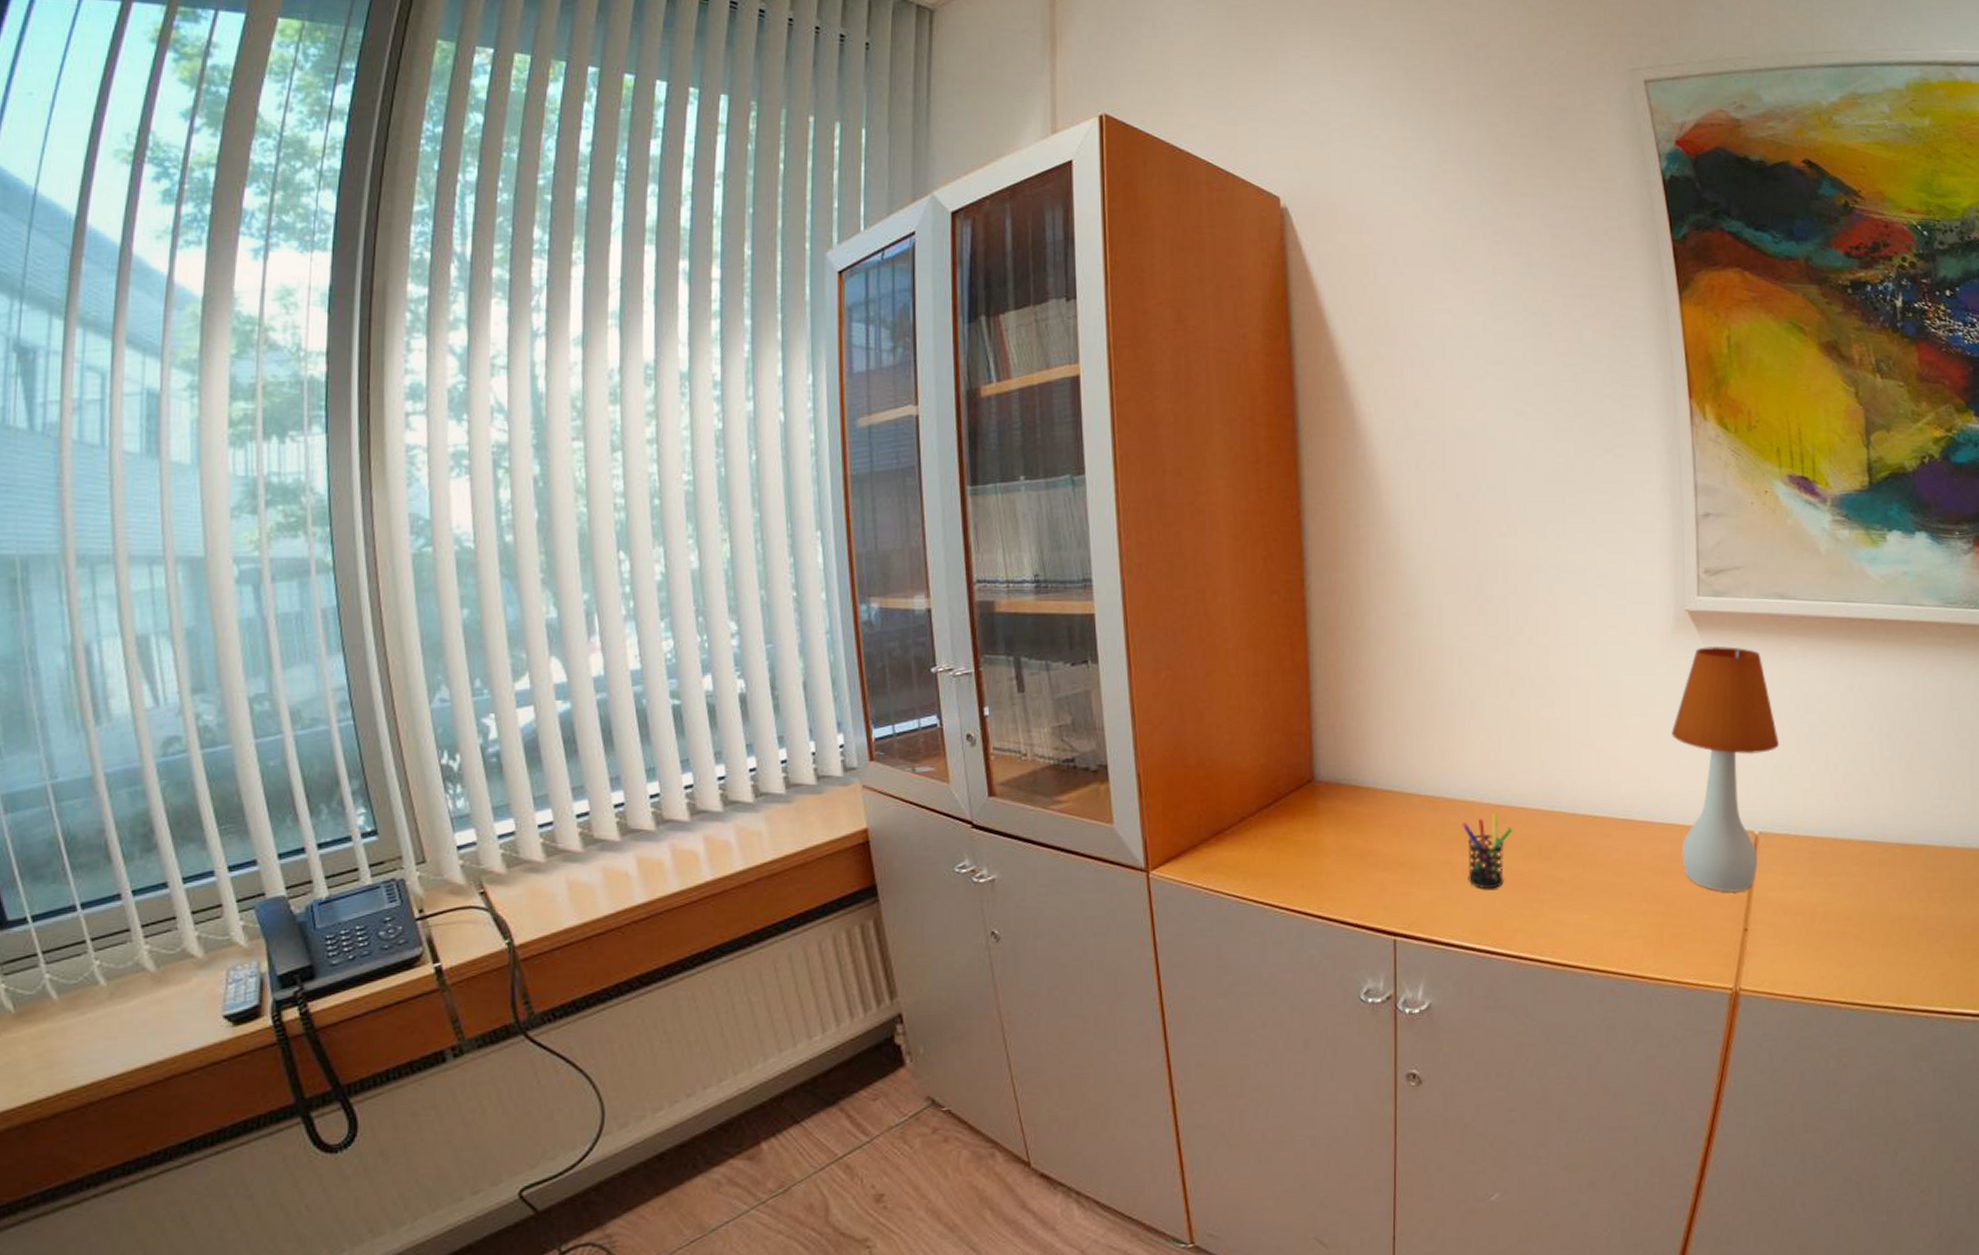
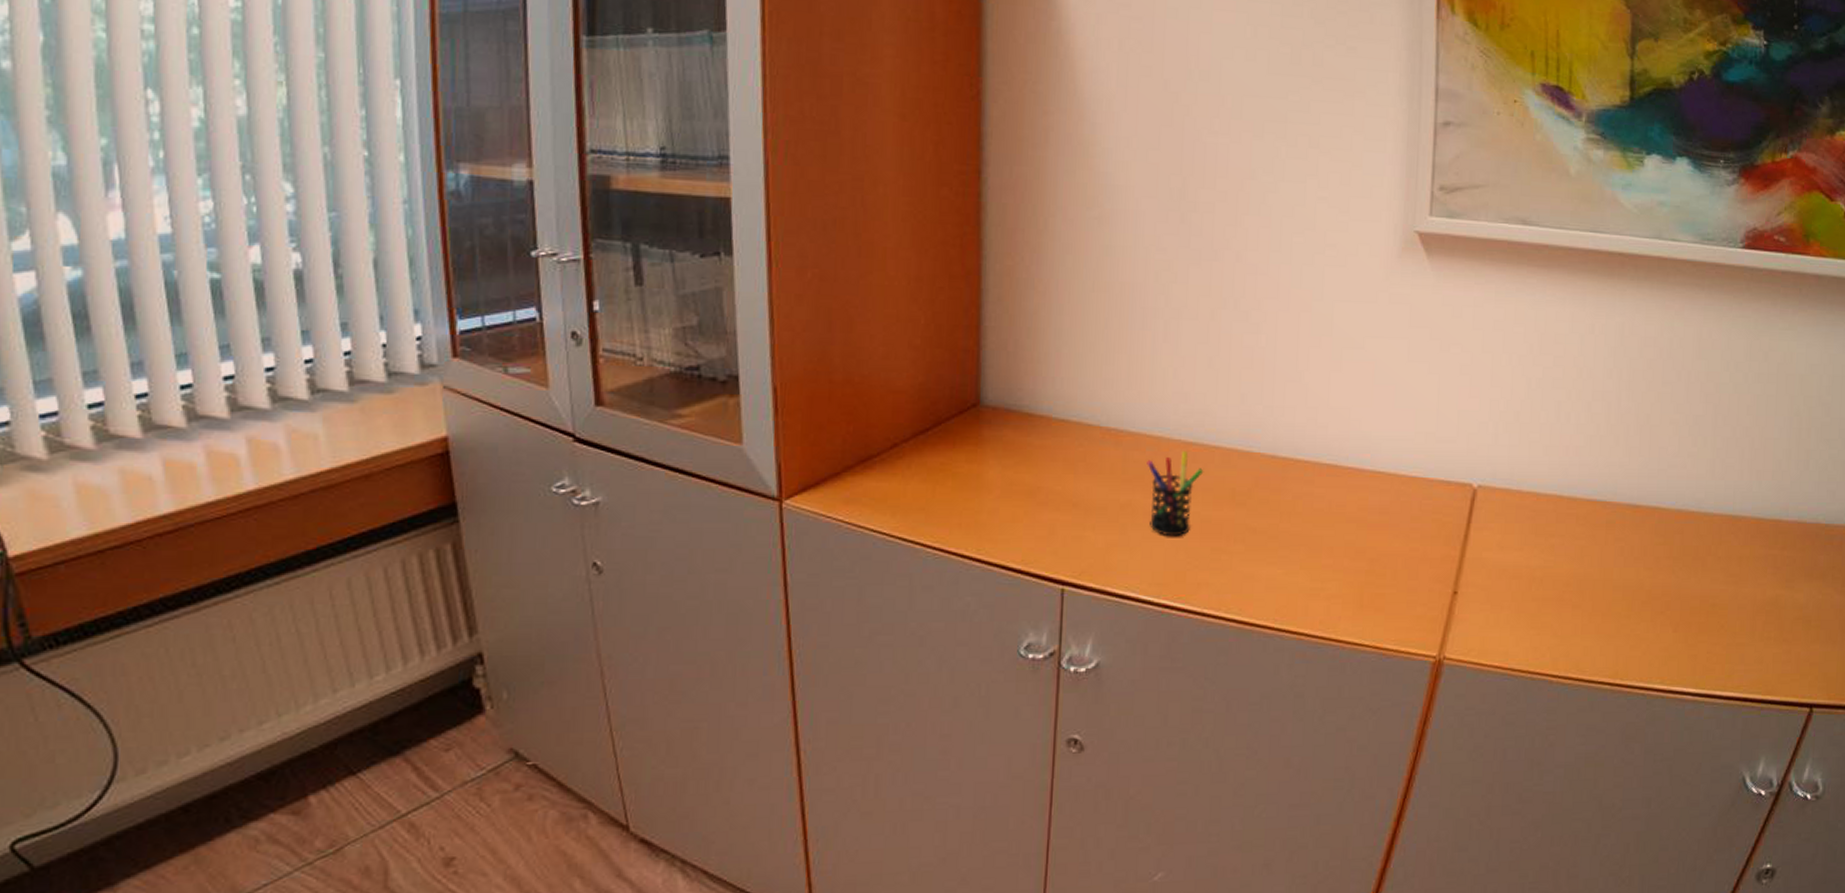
table lamp: present [1671,645,1780,892] -> none [1389,273,1508,551]

